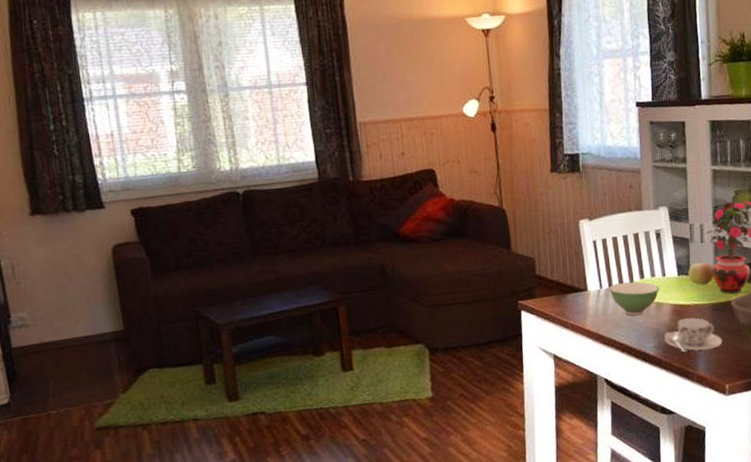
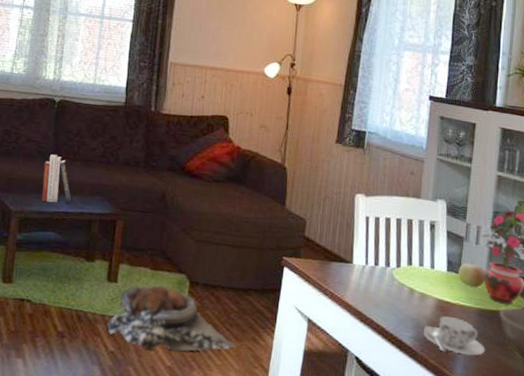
books: none [243,251,285,307] -> present [42,154,73,205]
dog bed: none [352,361,488,428] -> present [107,285,237,352]
bowl: present [609,281,660,316] -> none [374,263,427,302]

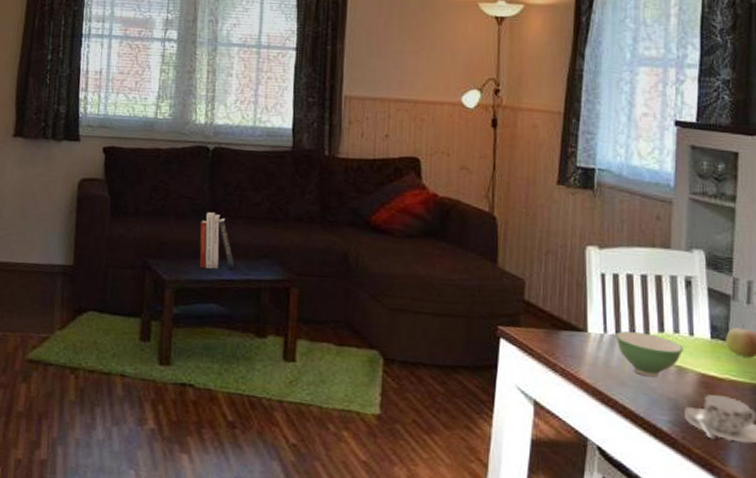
dog bed: present [107,285,237,352] -> none [286,364,446,443]
bowl: none [374,263,427,302] -> present [615,331,685,378]

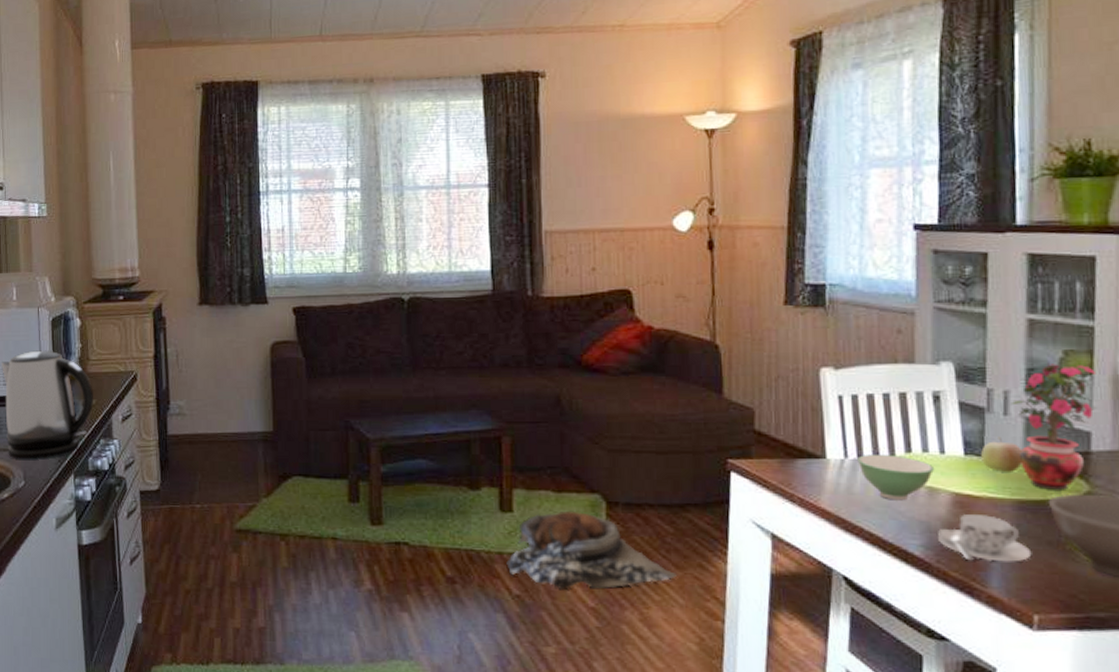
books: present [199,211,236,271] -> none [401,364,443,425]
dog bed: none [286,364,446,443] -> present [506,510,678,589]

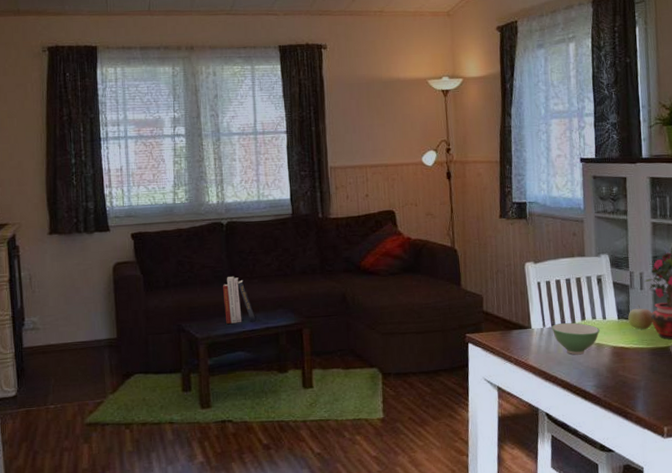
books: none [401,364,443,425] -> present [222,275,256,325]
dog bed: present [506,510,678,589] -> none [309,383,435,445]
teacup: present [937,514,1032,562] -> none [603,360,661,394]

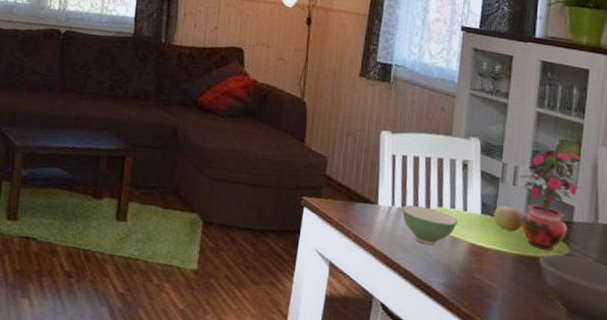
books: present [222,275,256,325] -> none [47,87,79,140]

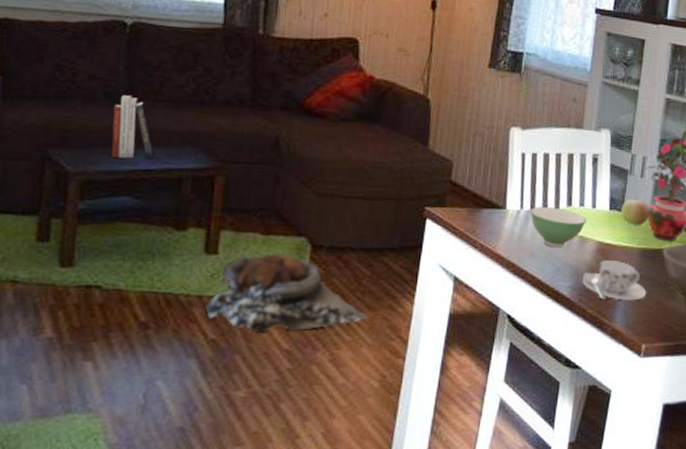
books: none [47,87,79,140] -> present [111,94,155,160]
dog bed: none [116,225,253,295] -> present [205,253,370,332]
teacup: none [454,262,523,304] -> present [582,260,647,301]

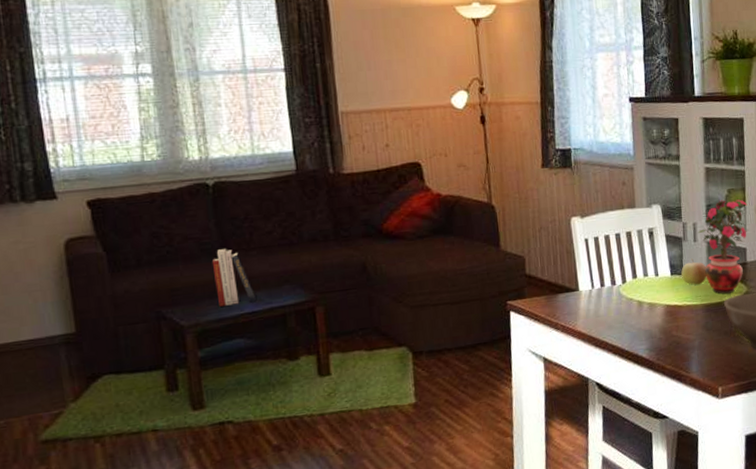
dog bed: present [205,253,370,332] -> none [328,365,475,437]
bowl: present [530,206,587,248] -> none [601,281,653,317]
teacup: present [582,260,647,301] -> none [656,318,716,355]

